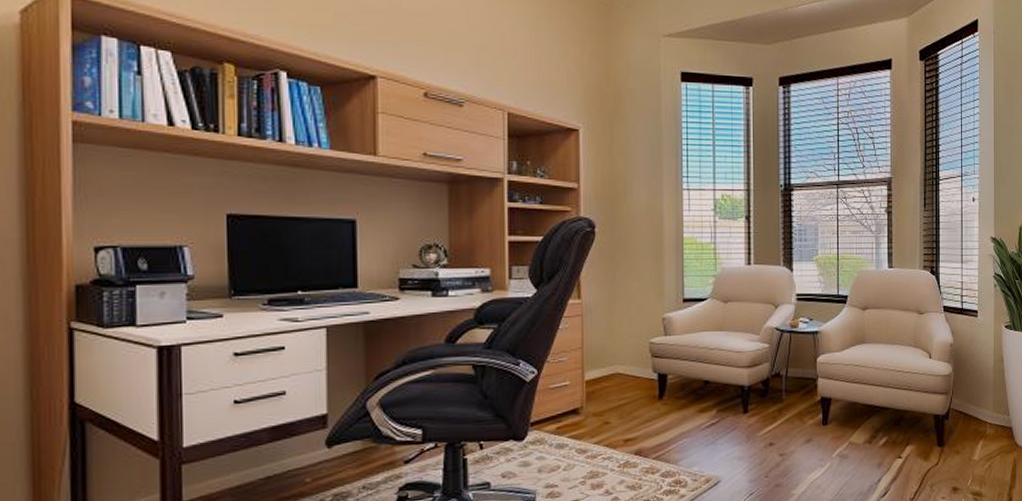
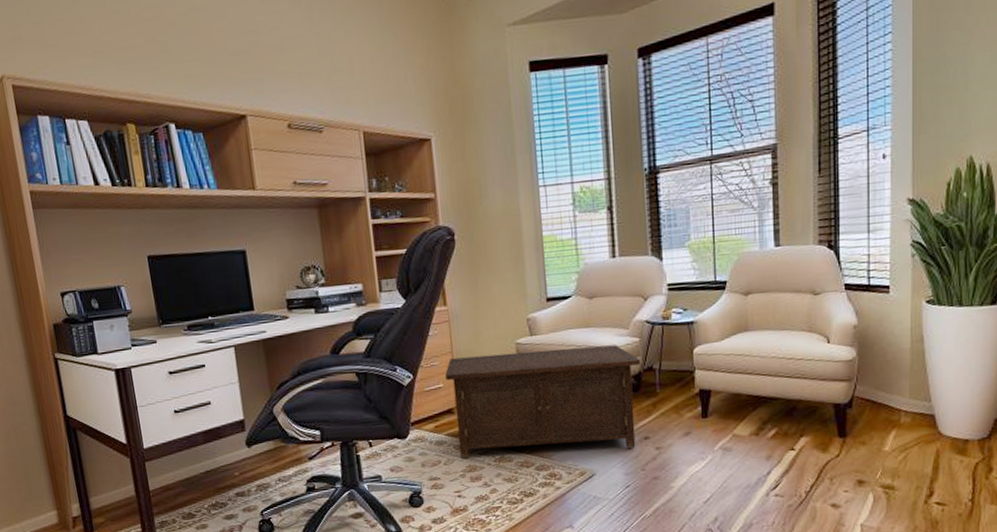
cabinet: none [573,350,769,464] -> present [445,345,641,459]

